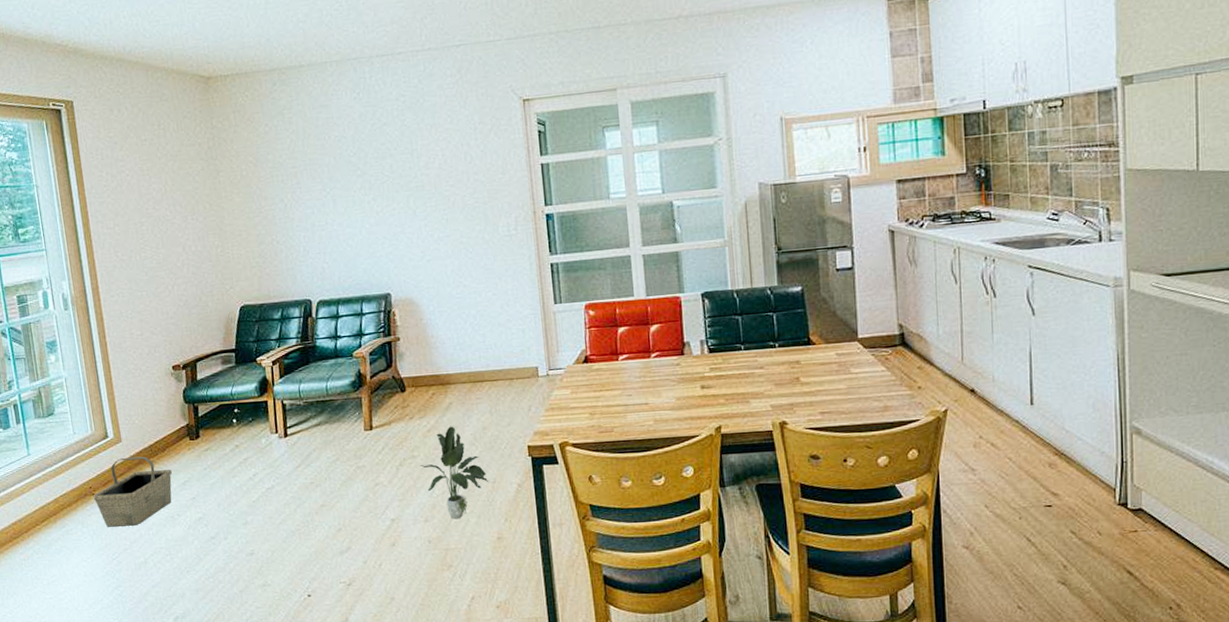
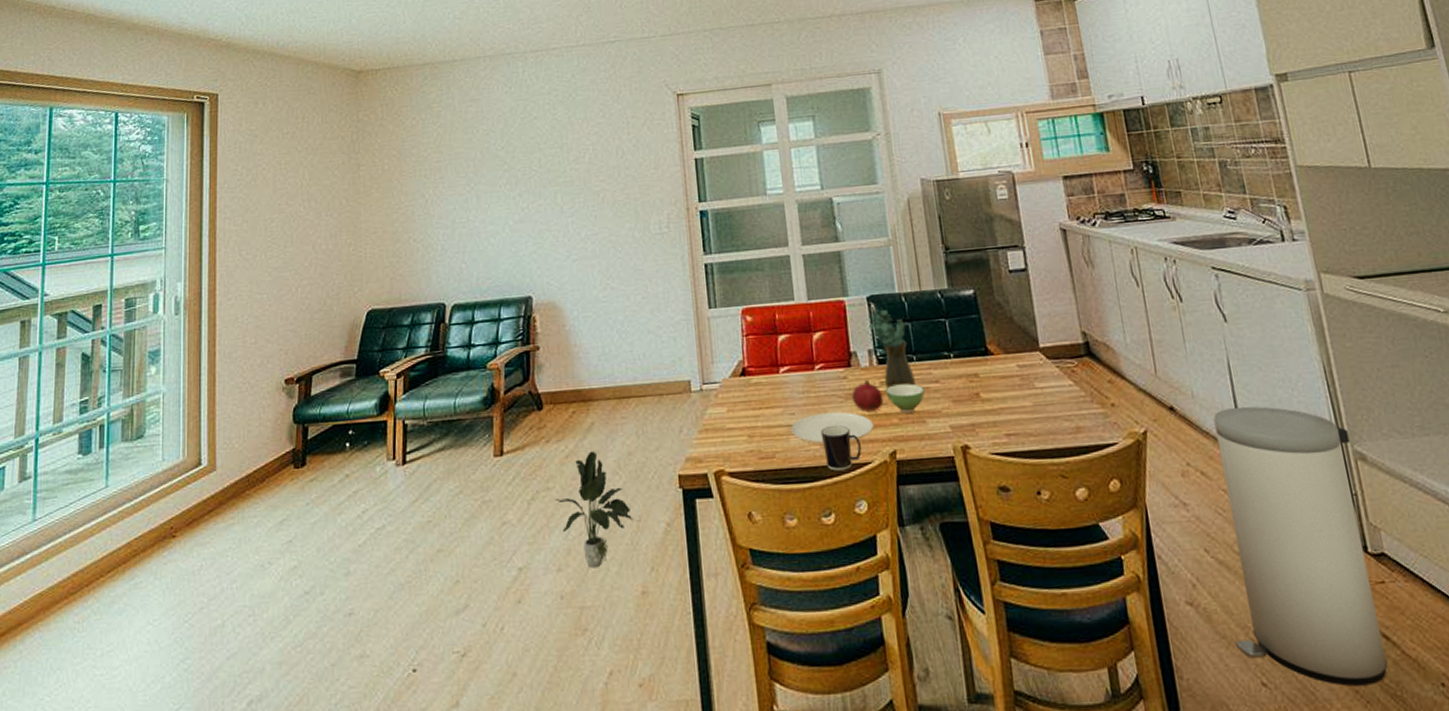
basket: present [93,456,172,527] -> none [173,488,269,579]
plate: none [628,393,702,422] -> present [791,412,873,446]
mug: none [654,404,690,443] -> present [820,425,862,471]
fruit: none [684,366,712,393] -> present [852,379,884,411]
vase: none [702,303,742,374] -> present [868,307,916,388]
bowl: none [714,369,751,395] -> present [885,383,925,413]
pedal bin: none [1000,389,1129,609] -> present [1213,406,1388,686]

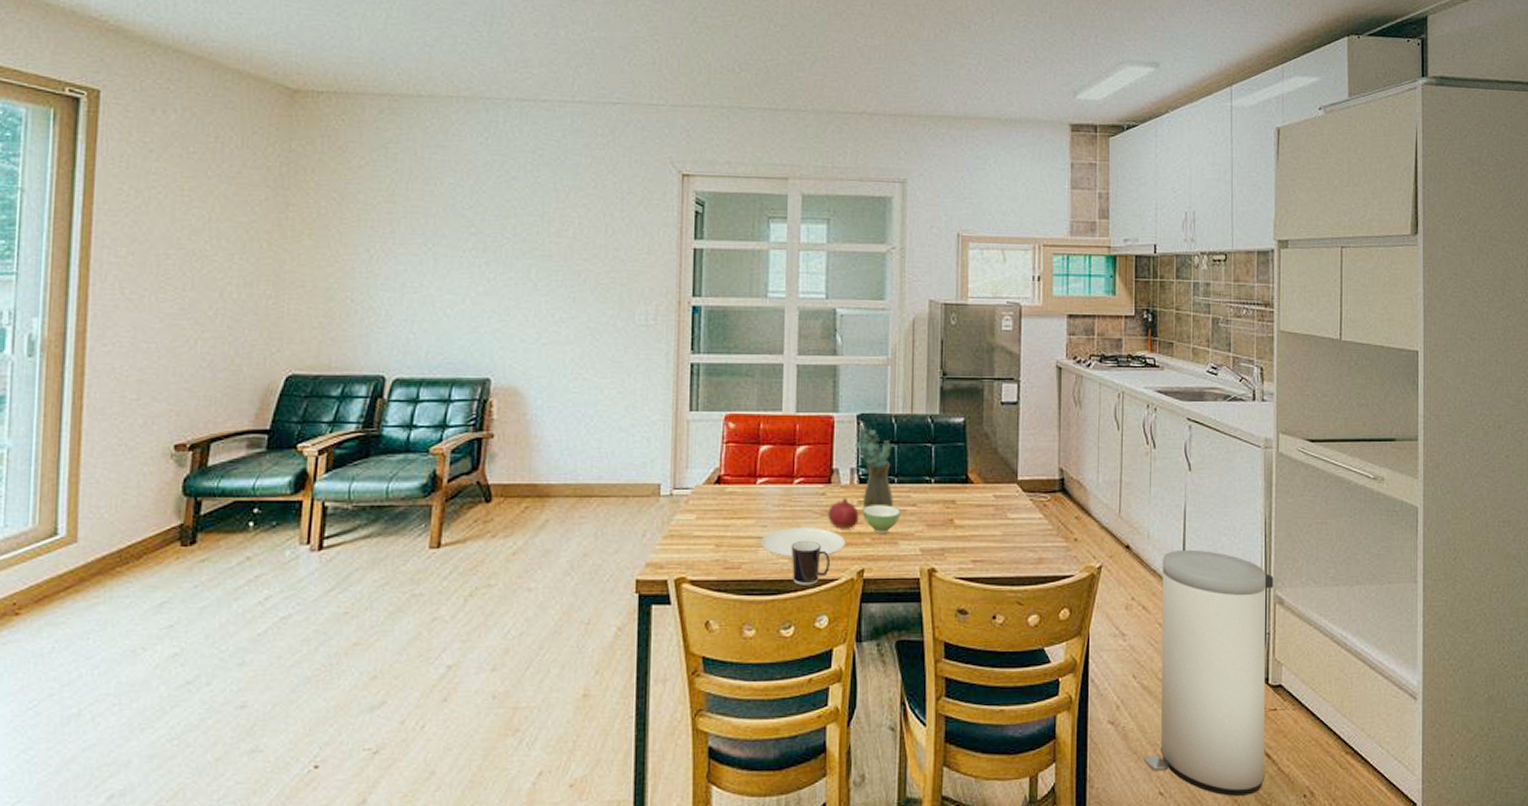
potted plant: present [555,451,632,567] -> none [496,549,581,668]

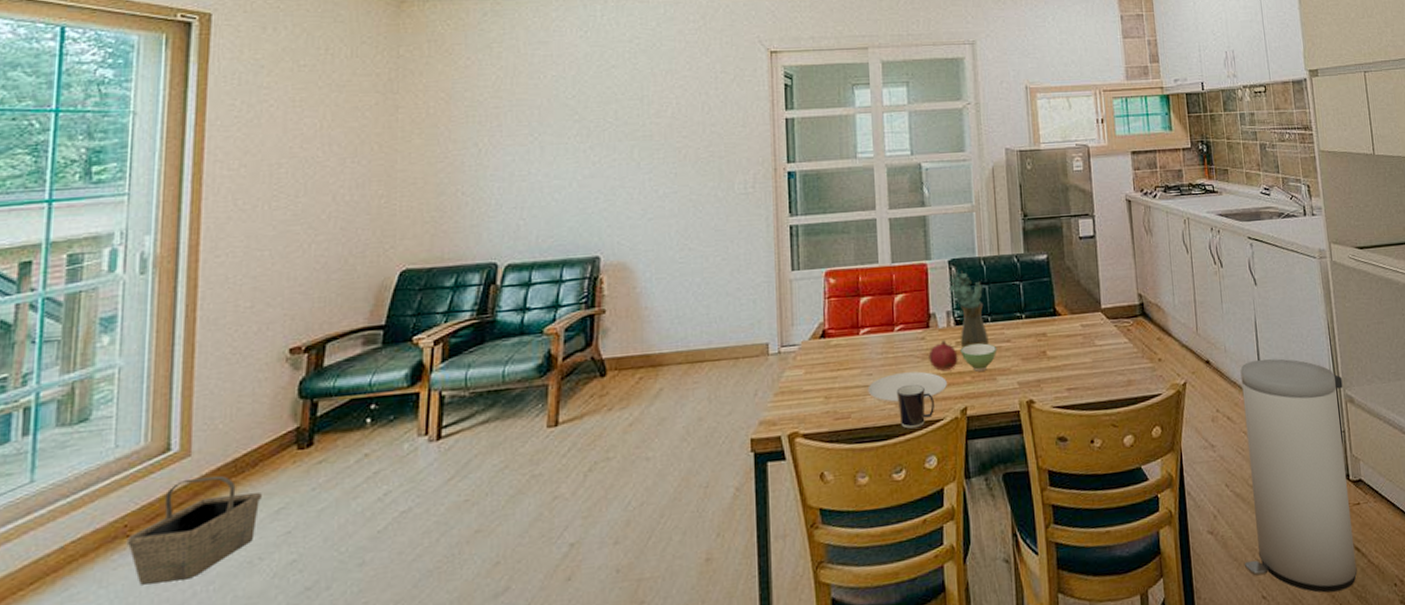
basket: none [15,564,145,662] -> present [126,475,262,585]

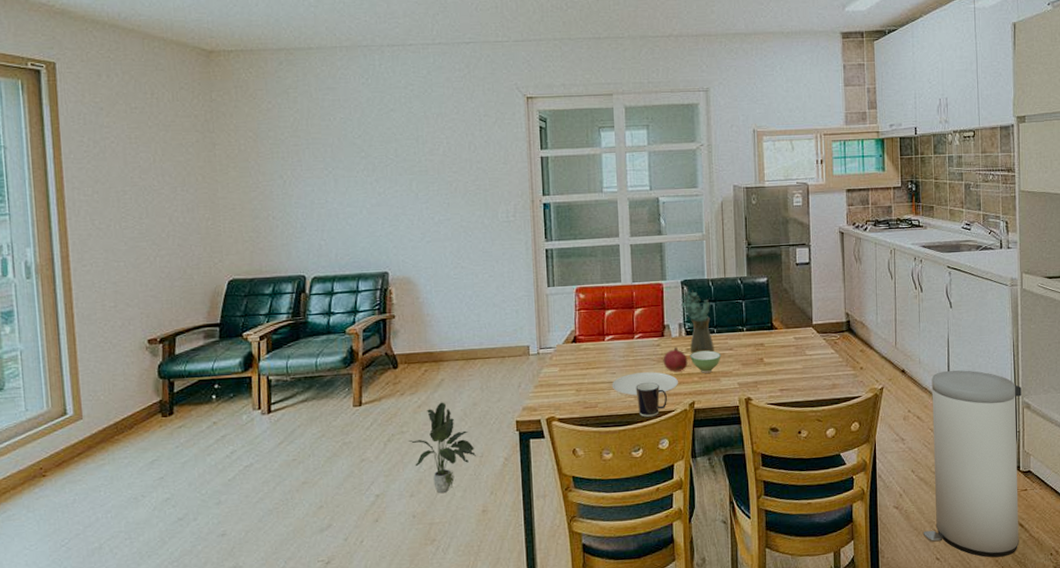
basket: present [126,475,262,585] -> none [43,434,139,511]
potted plant: none [615,417,699,538] -> present [408,402,476,493]

